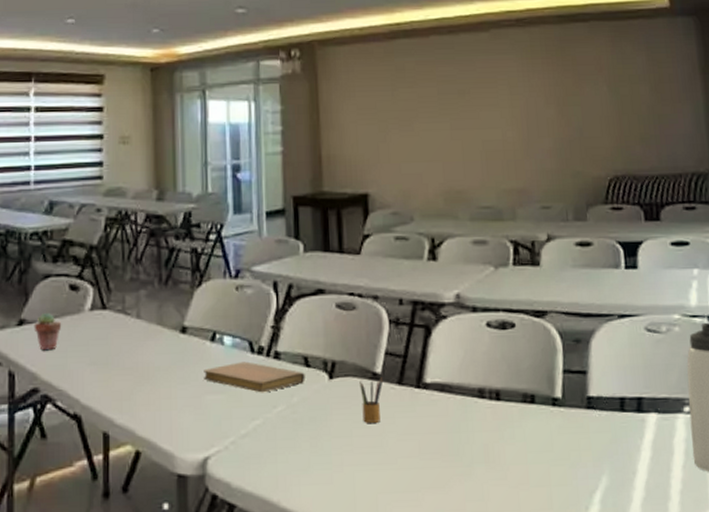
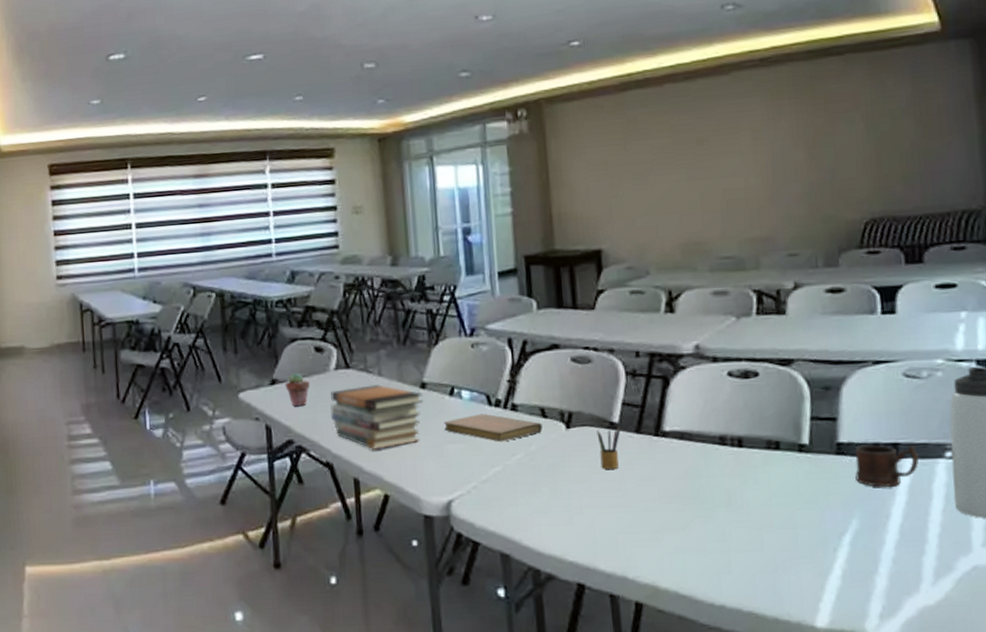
book stack: none [83,328,183,401] -> present [330,385,423,451]
mug: none [603,399,661,443] -> present [854,444,920,488]

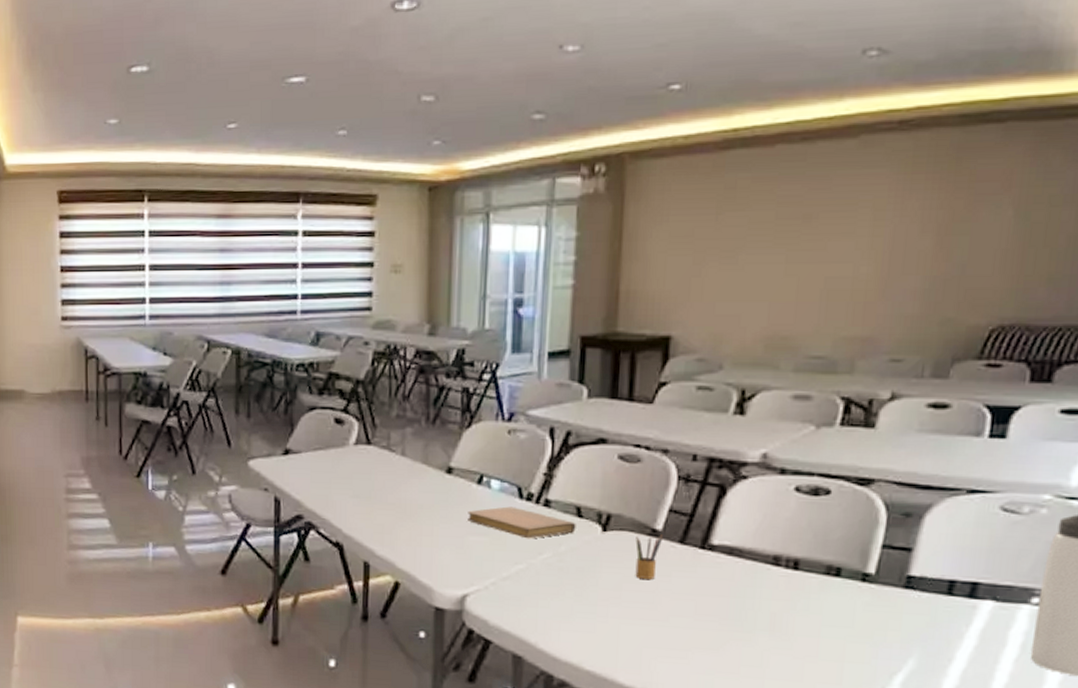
potted succulent: present [285,373,310,407] -> none [299,445,326,481]
book stack: present [330,385,423,451] -> none [346,465,448,535]
mug: present [854,444,920,488] -> none [921,580,1000,630]

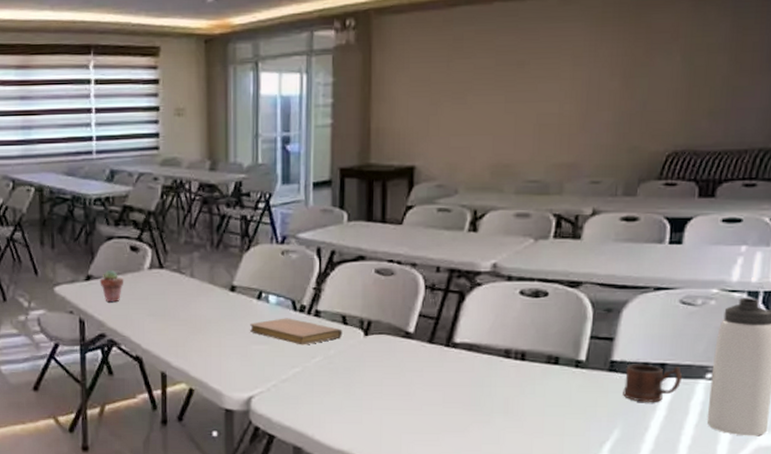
potted succulent: none [299,445,326,481] -> present [99,270,124,303]
pencil box: present [635,534,664,579] -> none [392,336,415,375]
mug: none [921,580,1000,630] -> present [623,364,683,403]

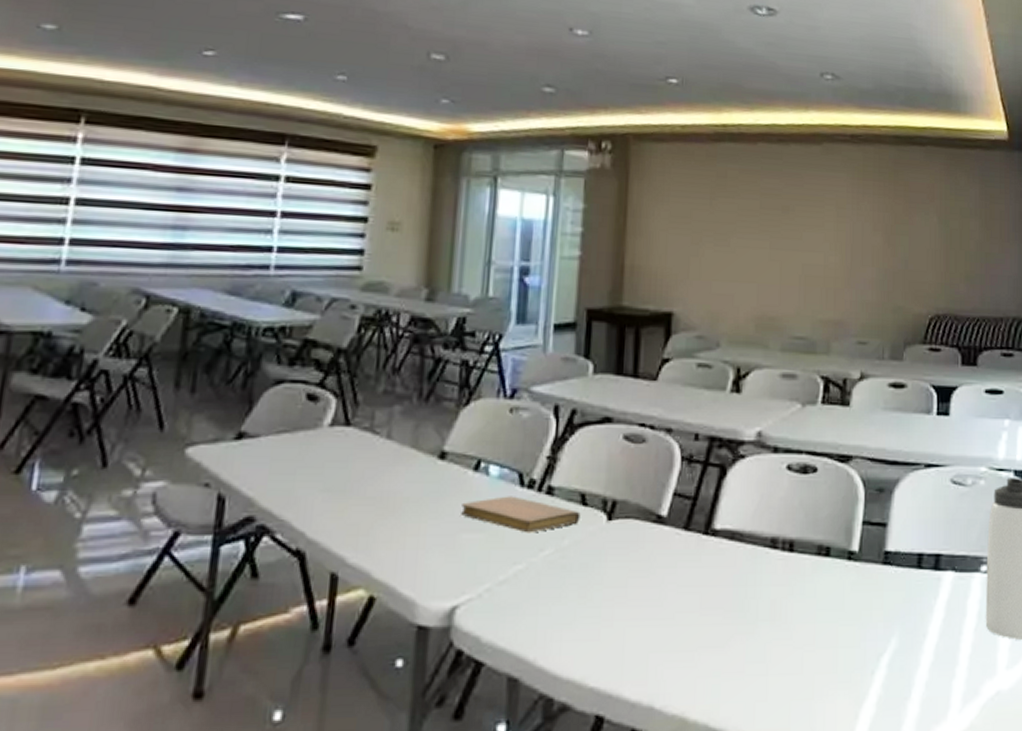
potted succulent: present [99,270,124,303] -> none [255,426,293,472]
mug: present [623,364,683,403] -> none [899,555,958,603]

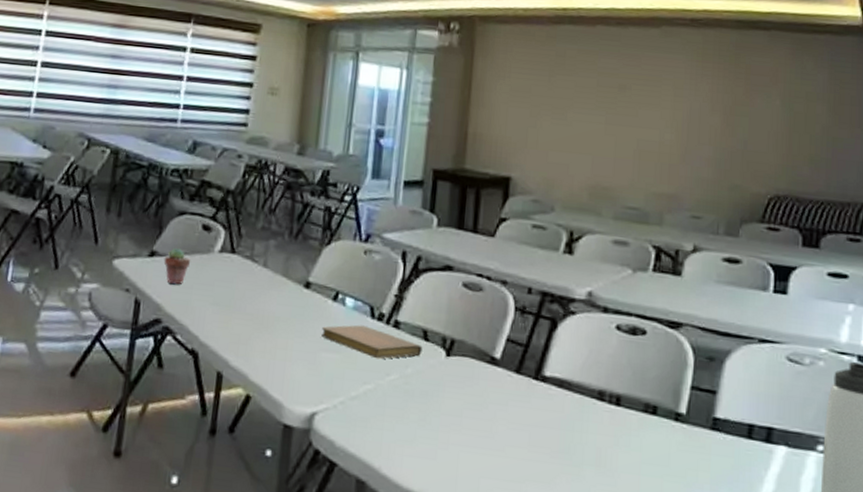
potted succulent: none [255,426,293,472] -> present [163,248,191,285]

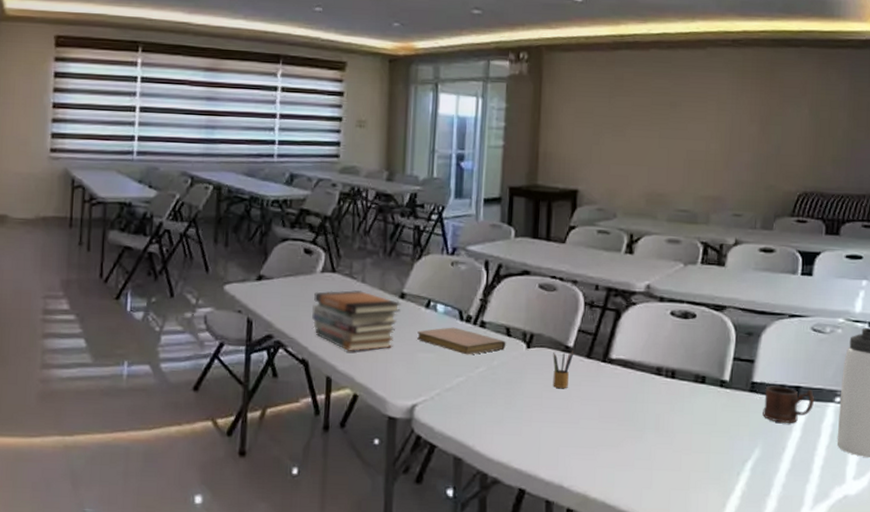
potted succulent: present [163,248,191,285] -> none [271,271,296,304]
book stack: none [206,273,305,346] -> present [312,290,401,352]
pencil box: none [475,363,502,408] -> present [553,350,574,388]
mug: none [727,424,792,473] -> present [763,385,815,424]

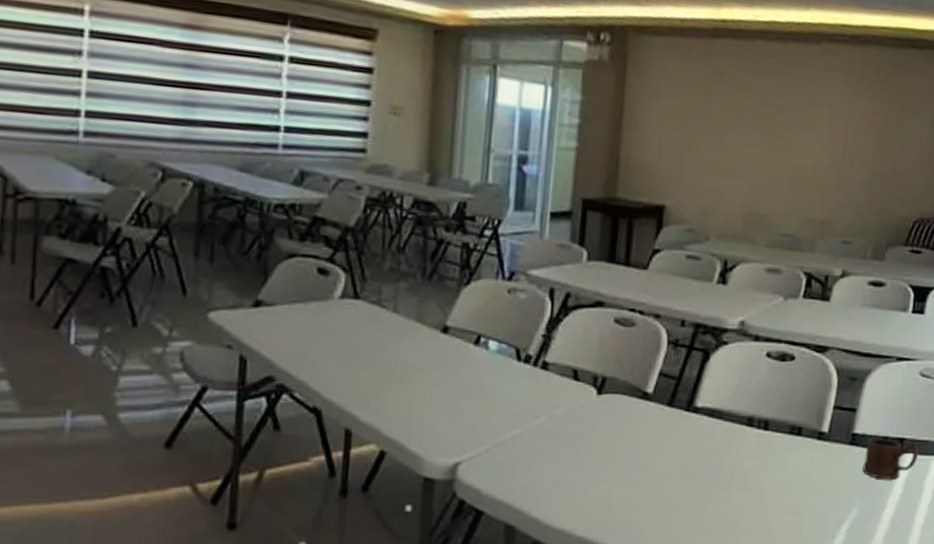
book stack: present [312,290,401,352] -> none [327,322,443,399]
notebook: present [417,327,506,355] -> none [463,368,573,403]
pencil box: present [553,350,574,388] -> none [627,397,654,442]

